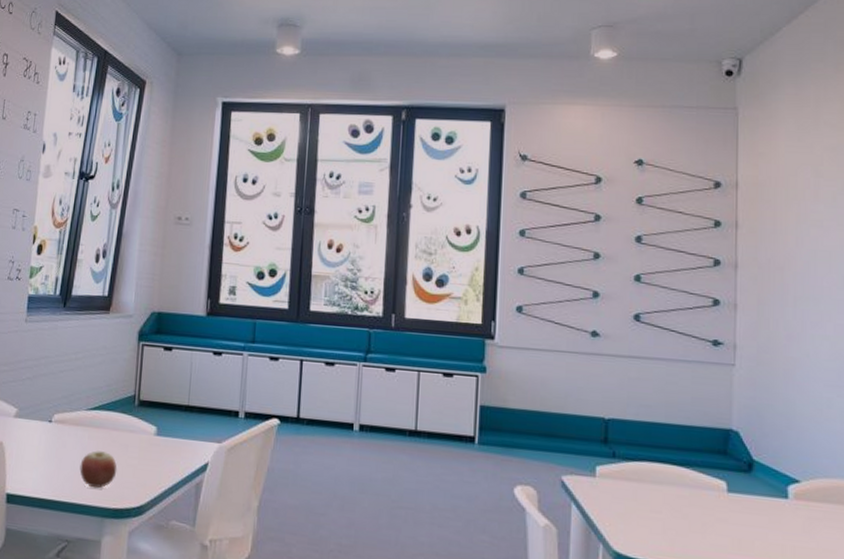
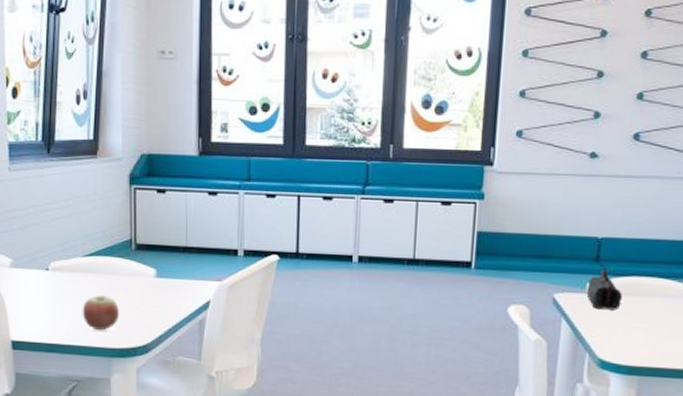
pencil case: none [596,452,634,498] -> present [586,269,622,310]

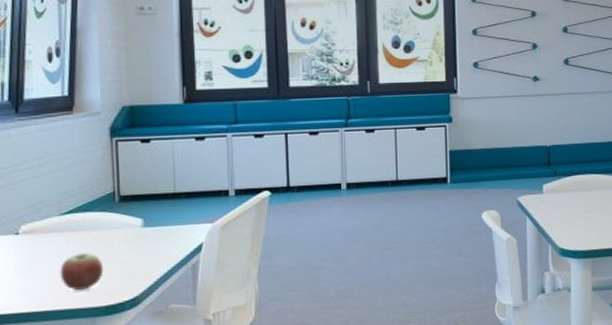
pencil case: present [586,269,622,310] -> none [543,171,571,206]

